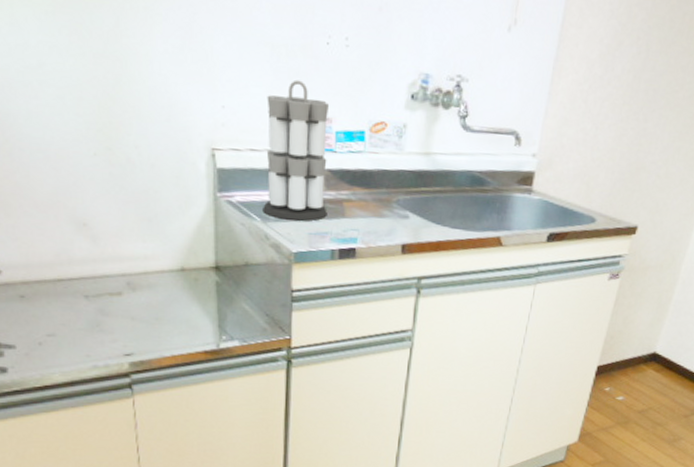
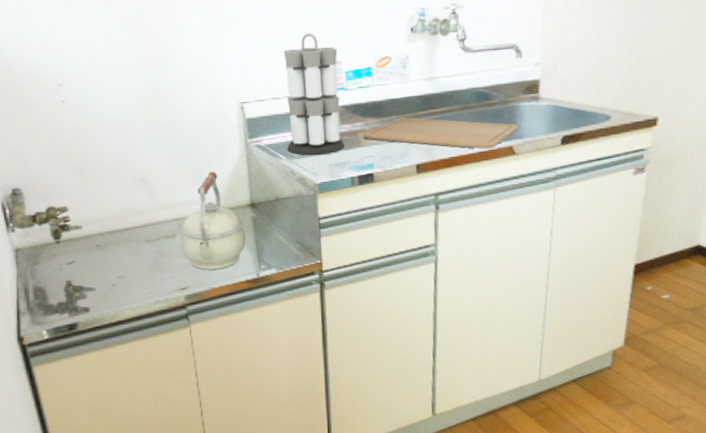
kettle: none [127,223,207,337] -> present [180,171,246,270]
chopping board: none [349,192,509,238] -> present [364,117,519,150]

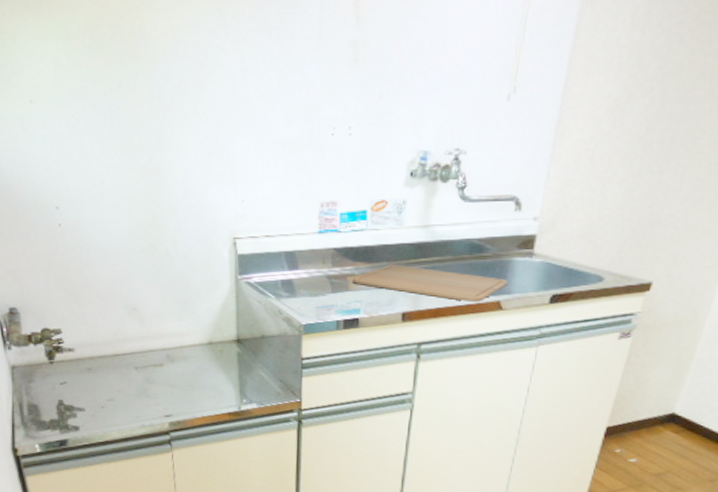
kettle: present [180,171,246,270] -> none [167,304,230,400]
spice rack: present [283,33,345,155] -> none [276,170,335,296]

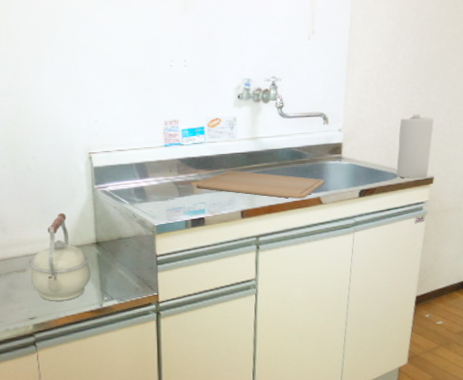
kettle: none [167,304,230,400] -> present [30,212,91,301]
paper towel holder: none [602,200,663,284] -> present [396,114,434,179]

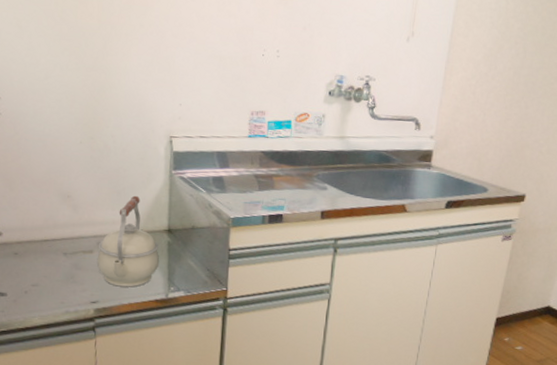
chopping board: present [197,171,325,200] -> none [278,168,412,205]
paper towel holder: present [396,114,434,179] -> none [487,127,530,195]

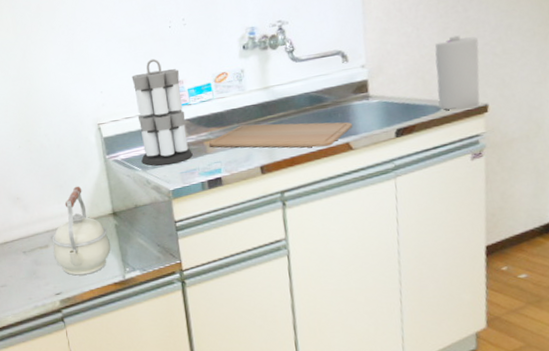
spice rack: none [208,83,264,193] -> present [131,58,193,166]
chopping board: none [278,168,412,205] -> present [209,122,353,148]
paper towel holder: none [487,127,530,195] -> present [435,35,480,111]

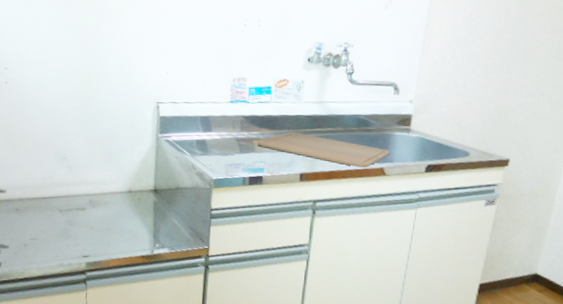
kettle: present [52,186,111,276] -> none [88,157,146,243]
spice rack: present [131,58,193,166] -> none [191,51,245,155]
paper towel holder: present [435,35,480,111] -> none [468,91,514,160]

